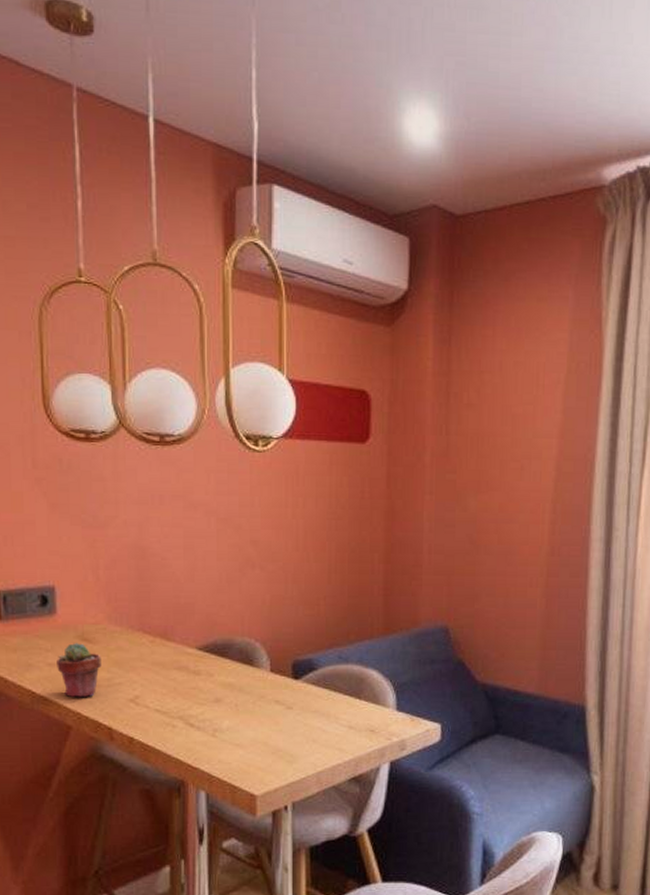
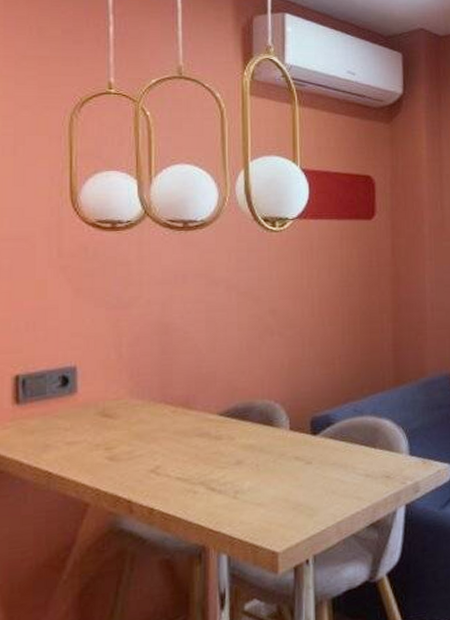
potted succulent: present [57,642,102,698] -> none [76,418,122,475]

